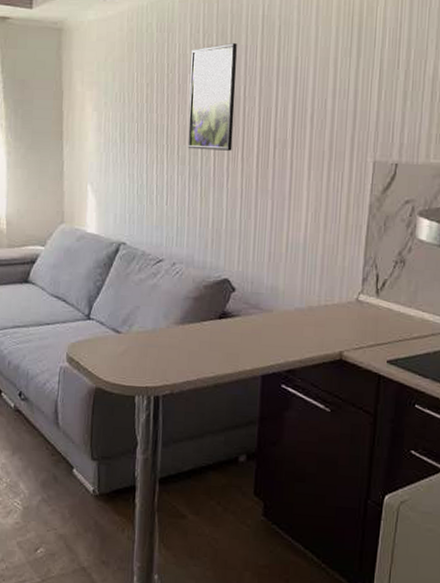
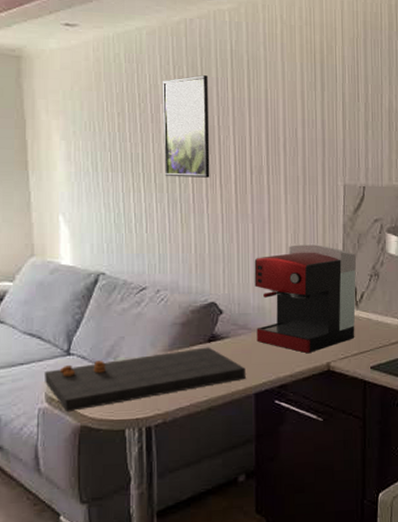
cutting board: none [67,323,254,374] -> present [45,347,246,413]
coffee maker: none [267,224,382,340] -> present [254,244,357,354]

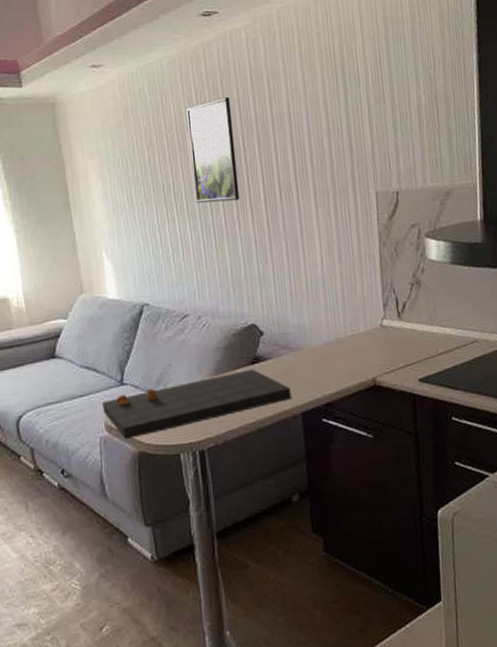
coffee maker: present [254,244,357,354] -> none [290,257,400,370]

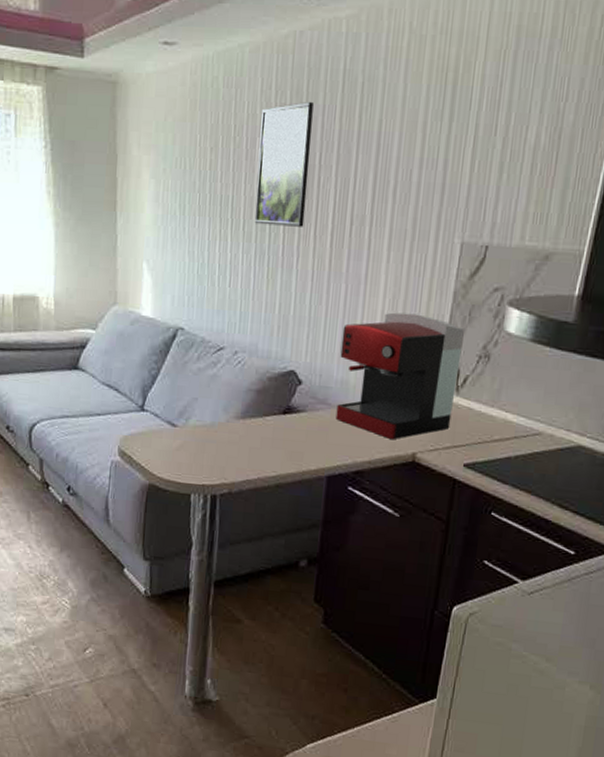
cutting board: present [103,369,291,440] -> none [119,419,320,469]
coffee maker: none [290,257,400,370] -> present [335,312,466,440]

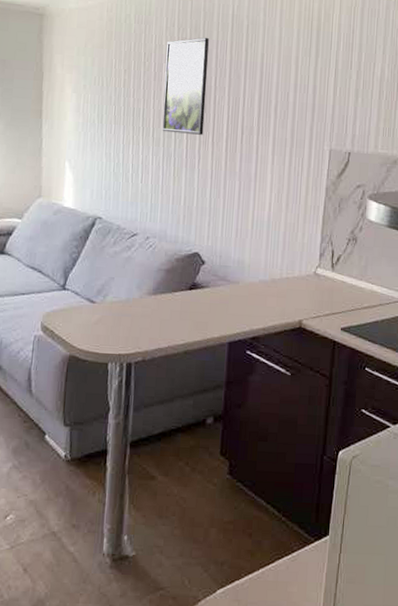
coffee maker: present [335,312,466,440] -> none [234,204,337,310]

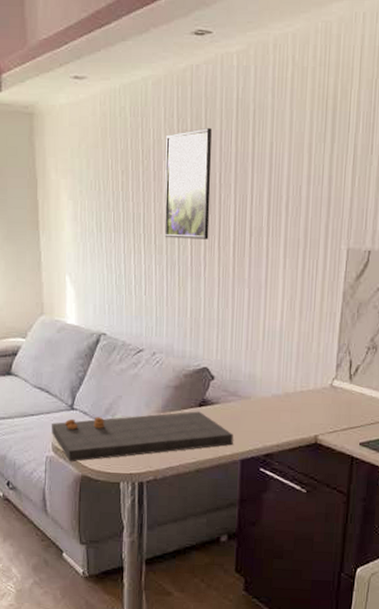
cutting board: none [42,294,222,342] -> present [52,411,233,462]

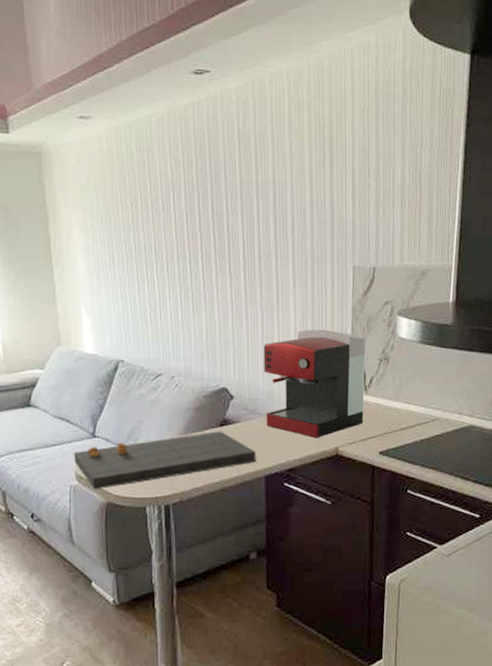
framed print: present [164,128,212,239] -> none [171,160,219,265]
coffee maker: none [246,312,355,425] -> present [263,329,366,438]

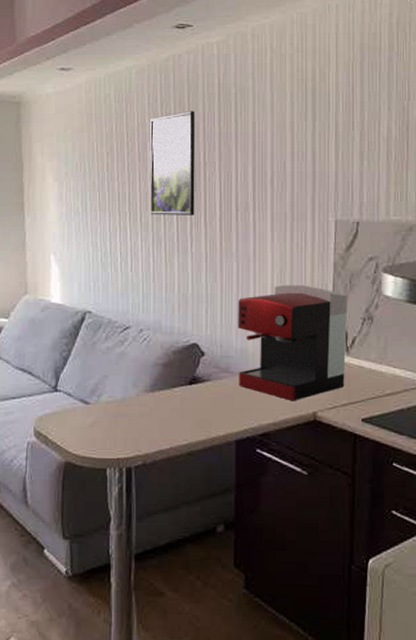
cutting board: present [74,431,256,490] -> none [34,389,227,448]
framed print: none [171,160,219,265] -> present [149,111,196,215]

